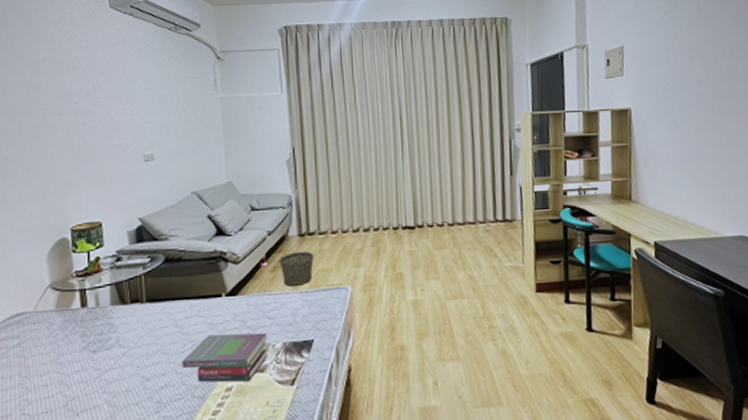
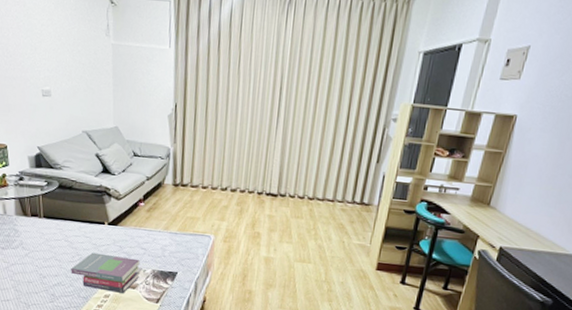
basket: present [279,251,314,286] -> none [154,198,185,227]

